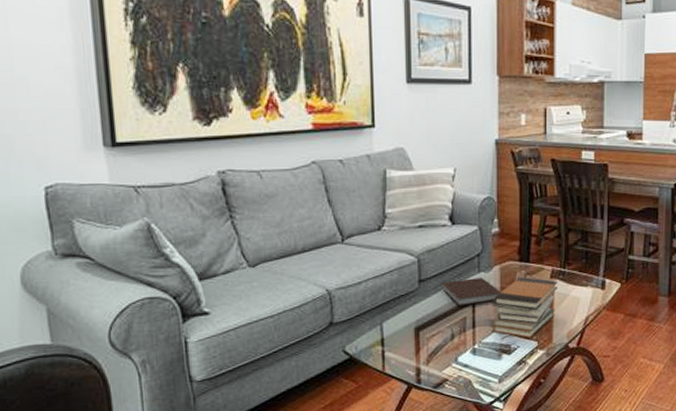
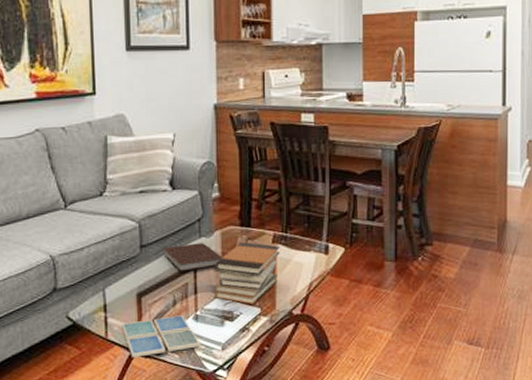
drink coaster: none [399,349,478,391] -> present [121,315,201,358]

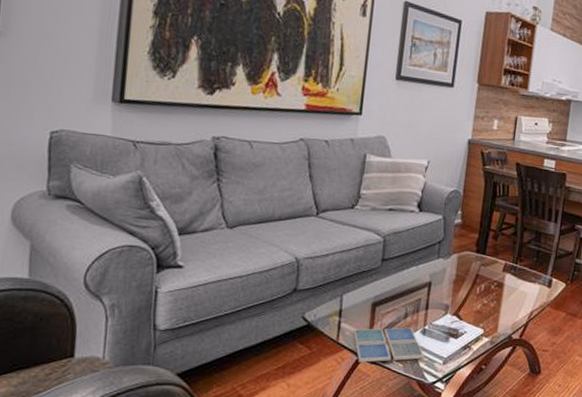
notebook: present [163,243,223,272] -> none [402,262,457,288]
book stack: present [213,242,280,305] -> none [444,267,509,325]

